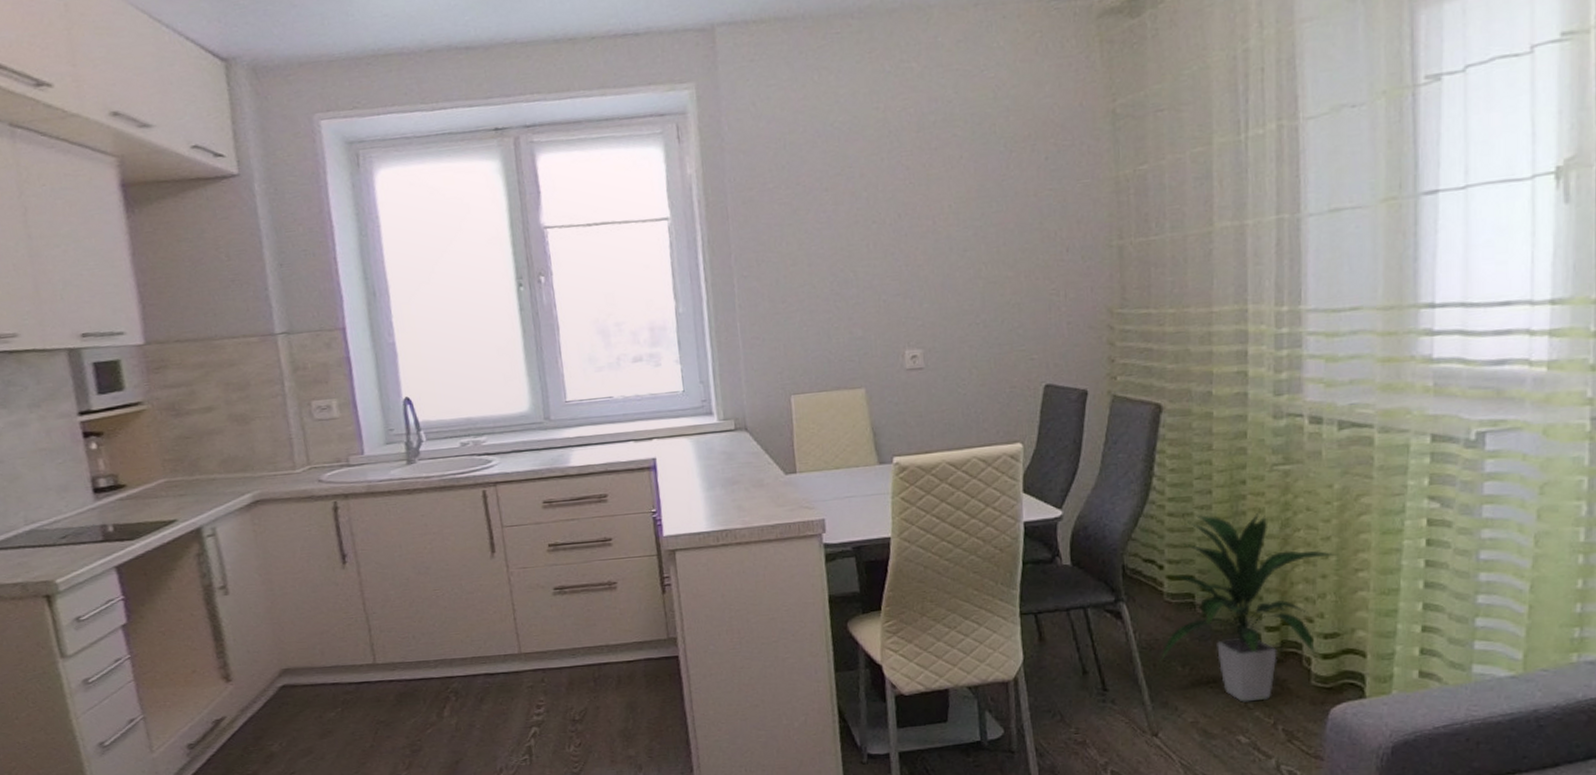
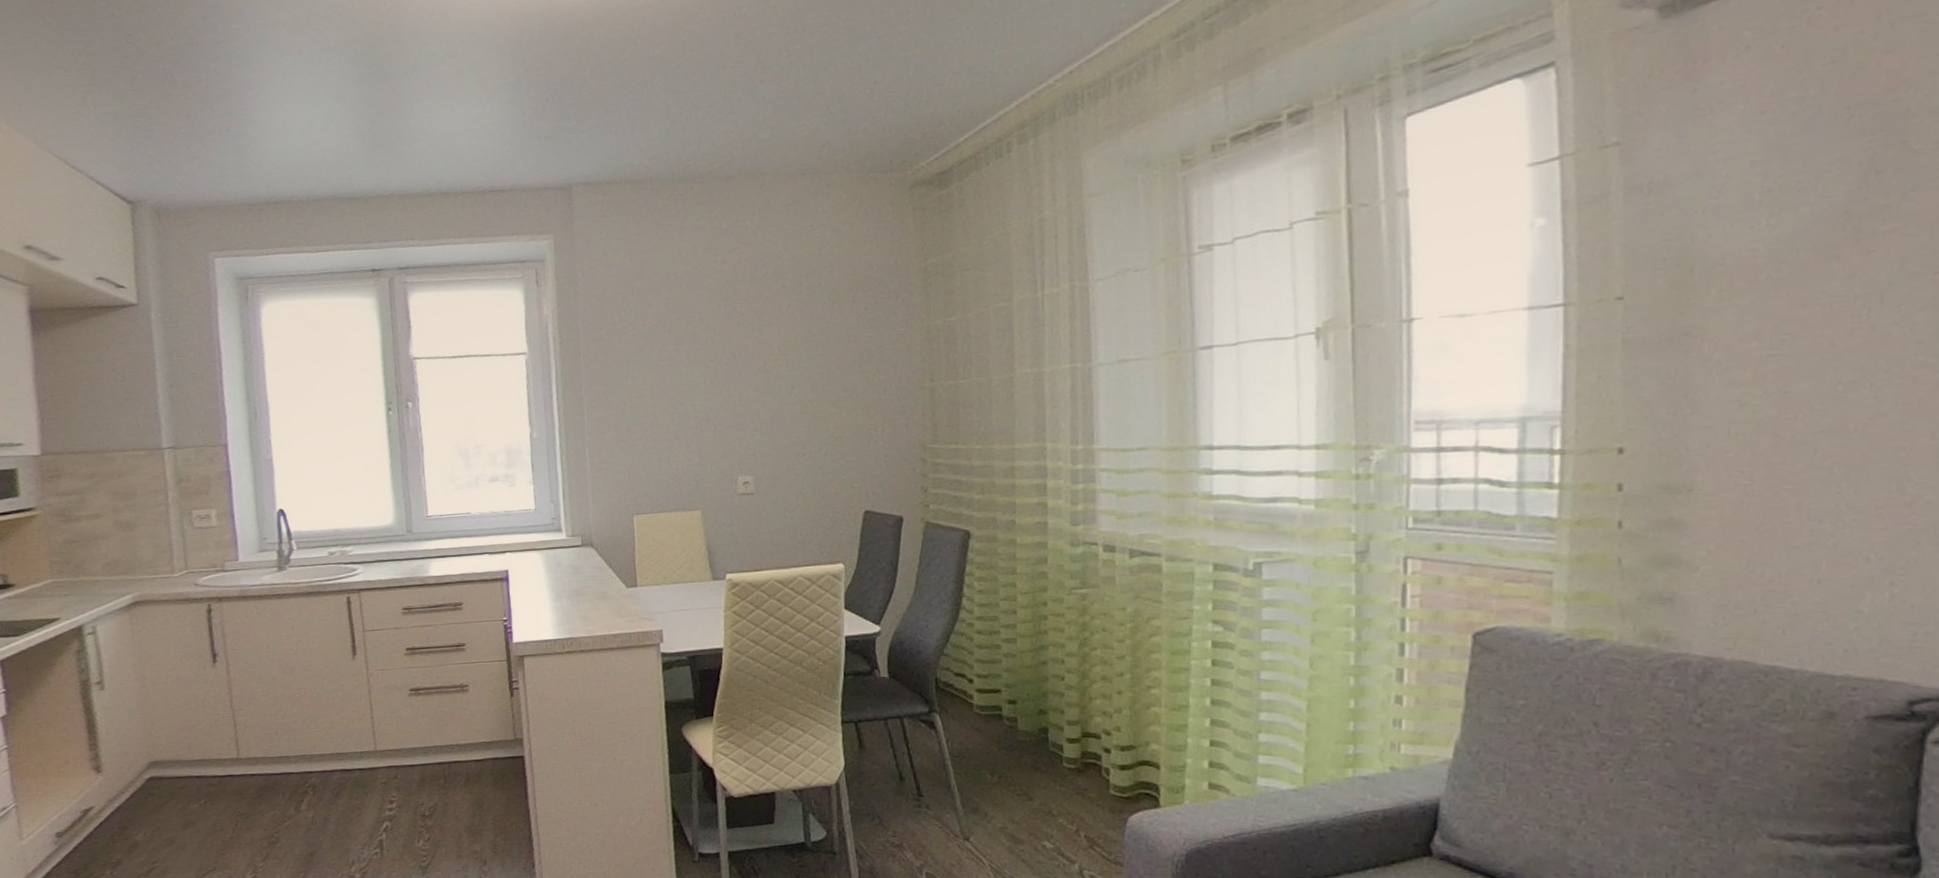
indoor plant: present [1159,509,1339,702] -> none [970,628,1133,810]

